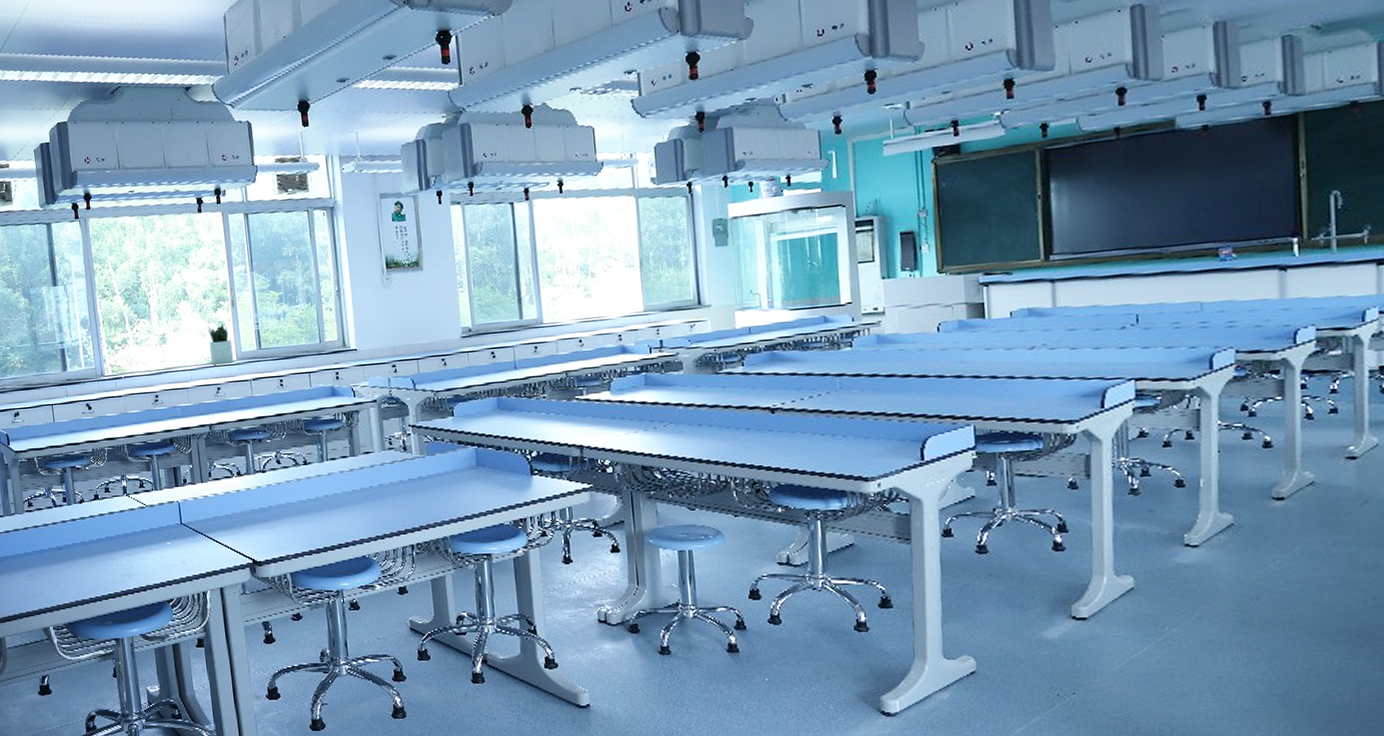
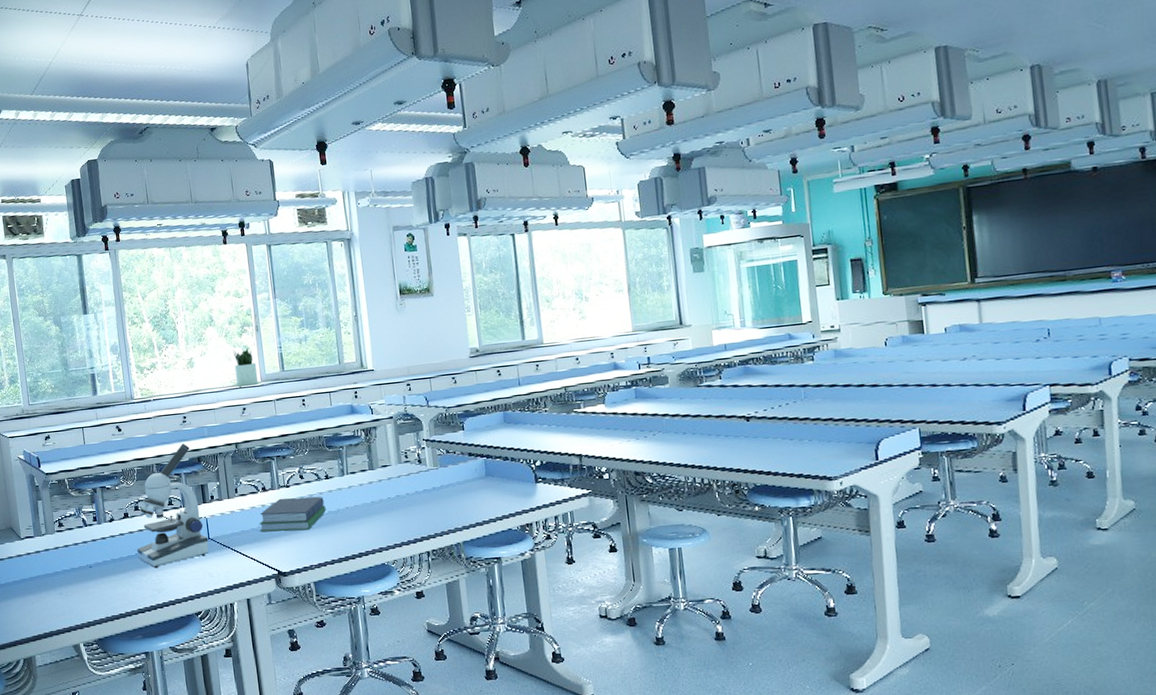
microscope: none [107,423,181,553] -> present [137,443,209,569]
book: none [233,483,304,519] -> present [259,497,326,532]

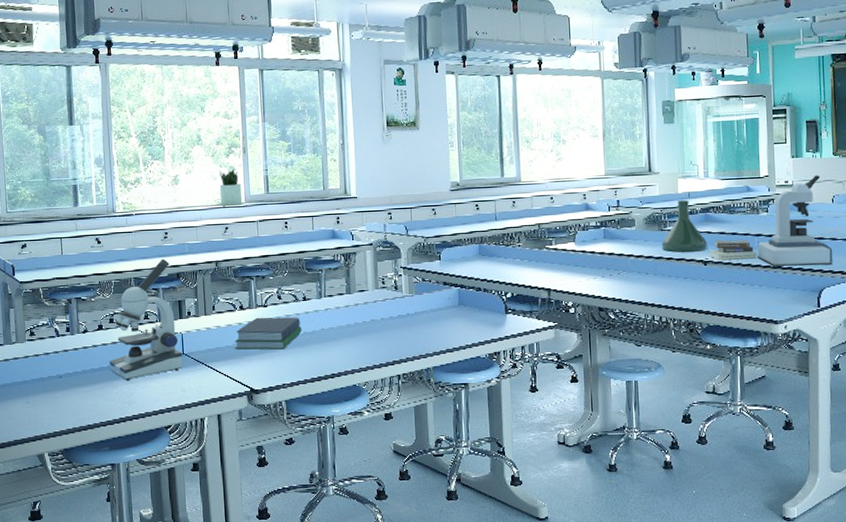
flask: none [698,353,750,409] -> present [661,200,708,252]
books: none [751,391,804,415] -> present [709,239,756,260]
microscope: none [804,316,890,419] -> present [756,174,833,267]

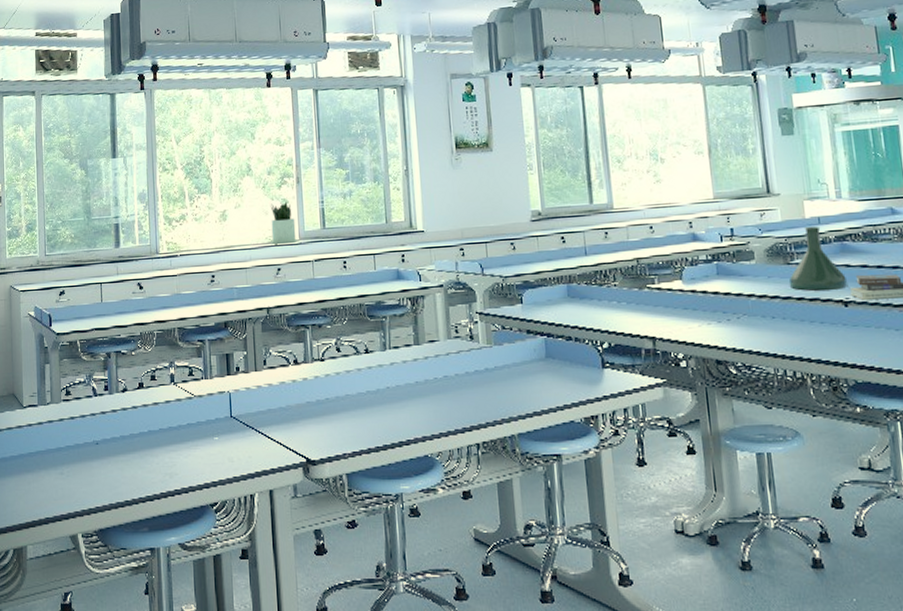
microscope: present [109,258,183,381] -> none [150,305,231,449]
book: present [234,317,302,350] -> none [288,373,364,412]

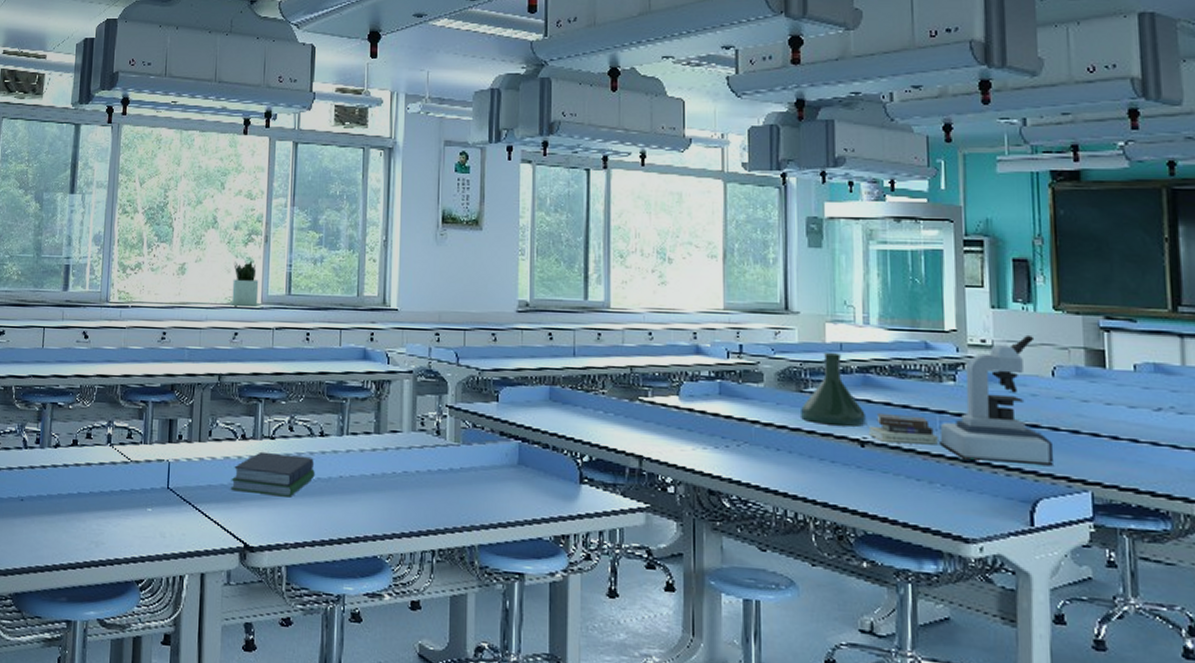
book: none [288,373,364,412] -> present [230,451,315,497]

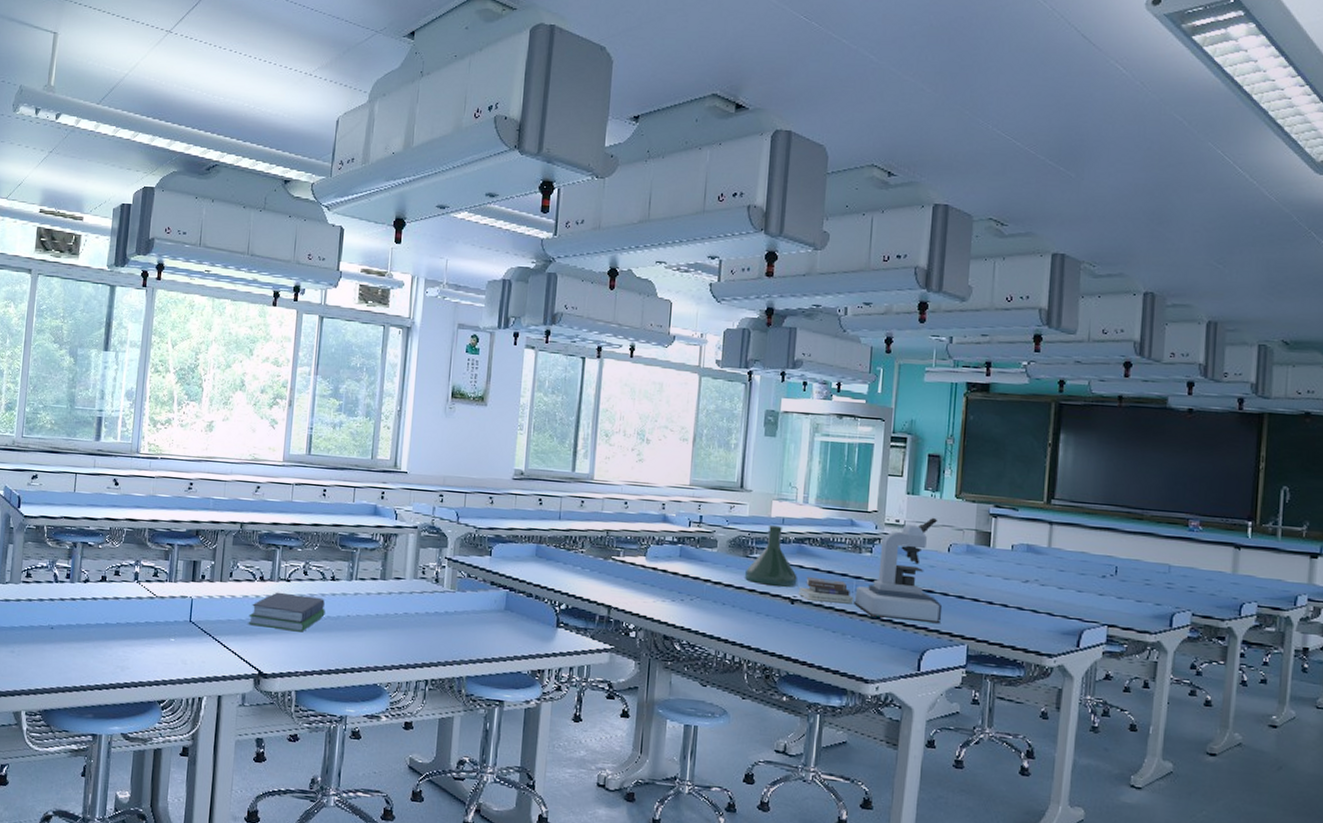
planter: present [229,260,260,308] -> none [253,422,282,465]

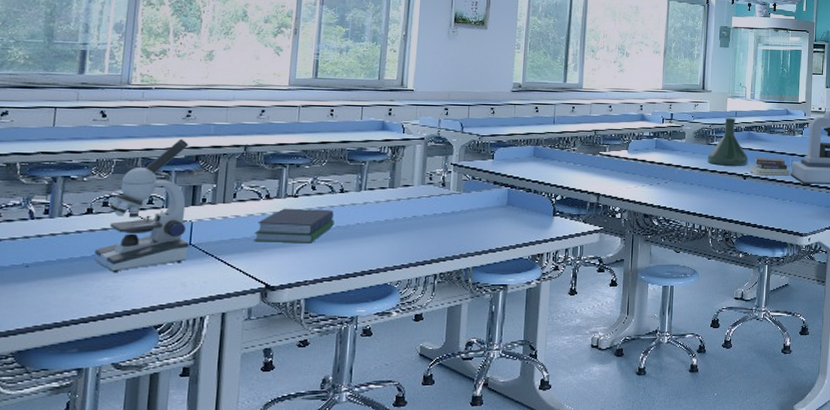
microscope: none [107,511,190,644] -> present [94,139,190,273]

